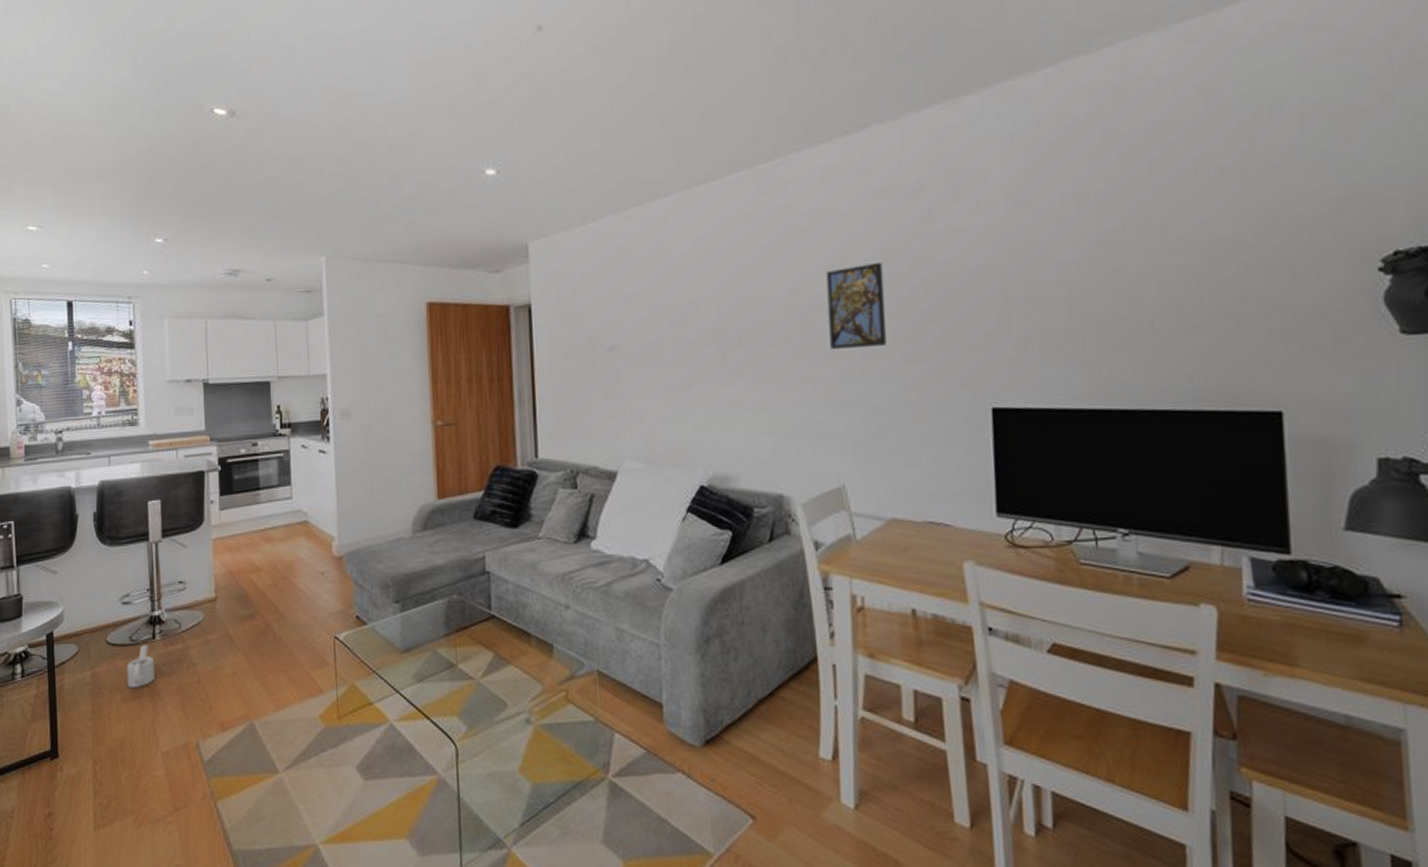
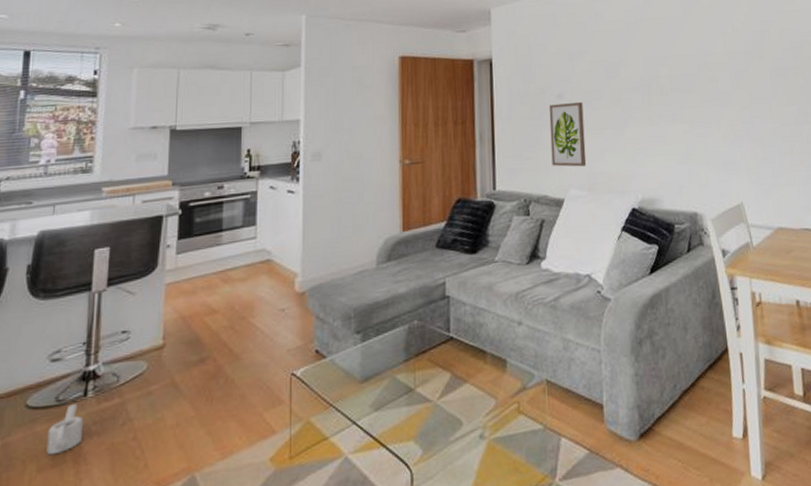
wall art: none [599,357,645,435] -> present [549,102,587,167]
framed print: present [826,261,886,349] -> none [722,30,768,96]

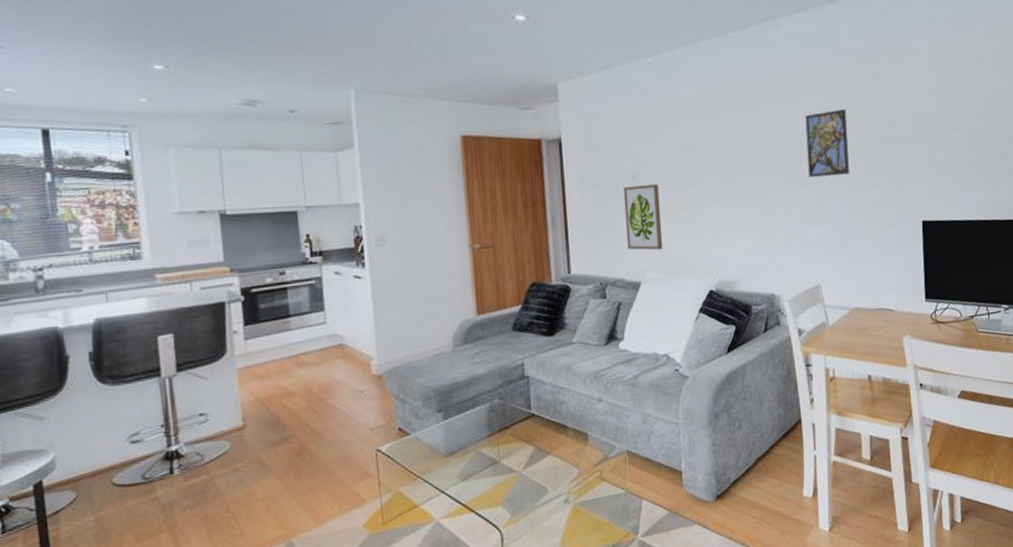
watering can: present [46,404,83,455] -> none [139,481,175,527]
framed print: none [722,30,768,96] -> present [805,108,849,177]

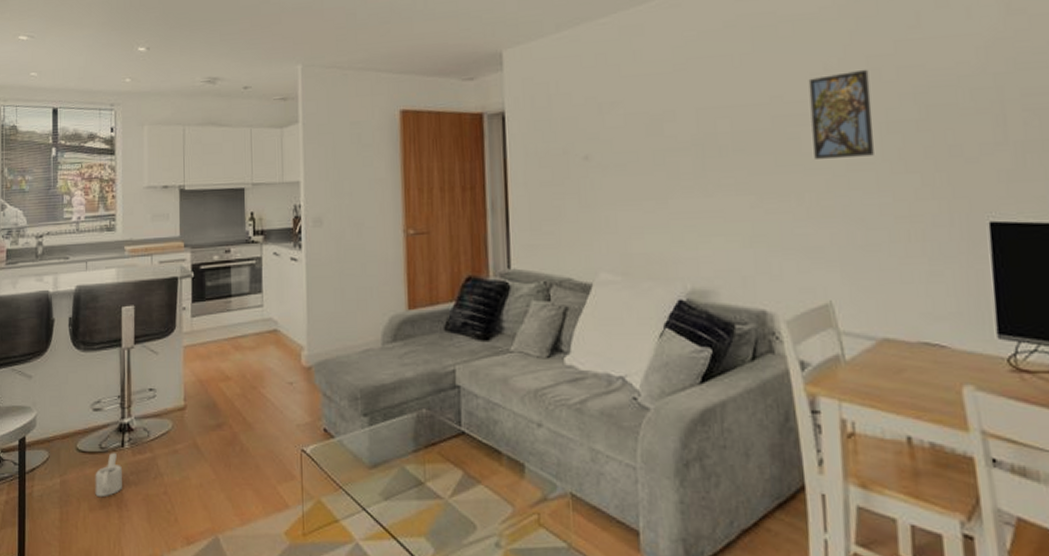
watering can: none [139,481,175,527] -> present [95,453,122,498]
wall art: present [623,184,663,250] -> none [573,166,620,246]

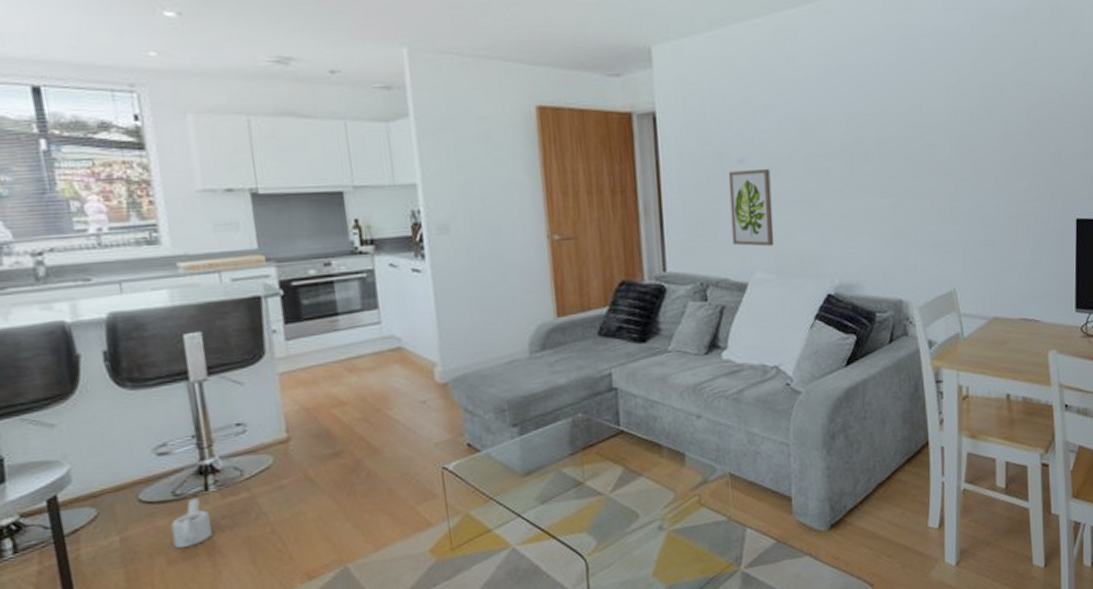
wall art: none [573,166,620,246] -> present [728,169,775,247]
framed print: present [808,69,874,159] -> none [944,84,995,165]

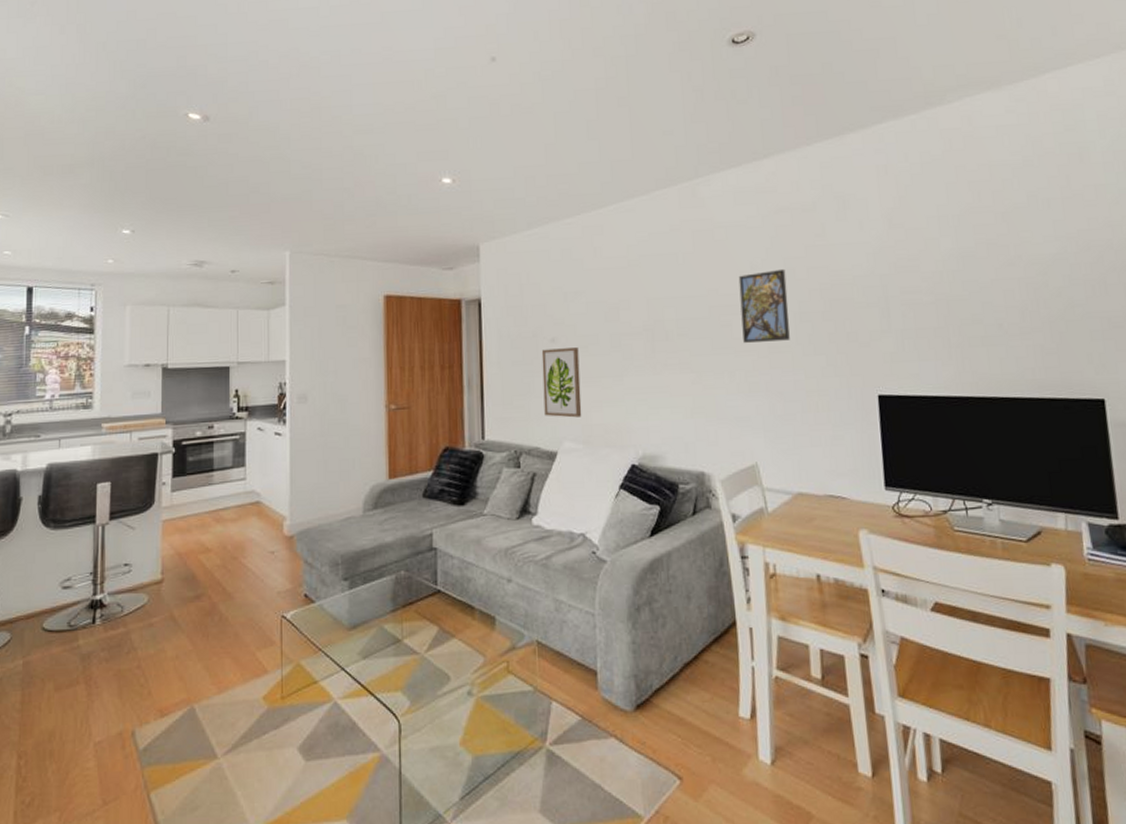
watering can: present [170,498,212,549] -> none [62,630,92,676]
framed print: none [944,84,995,165] -> present [738,268,790,343]

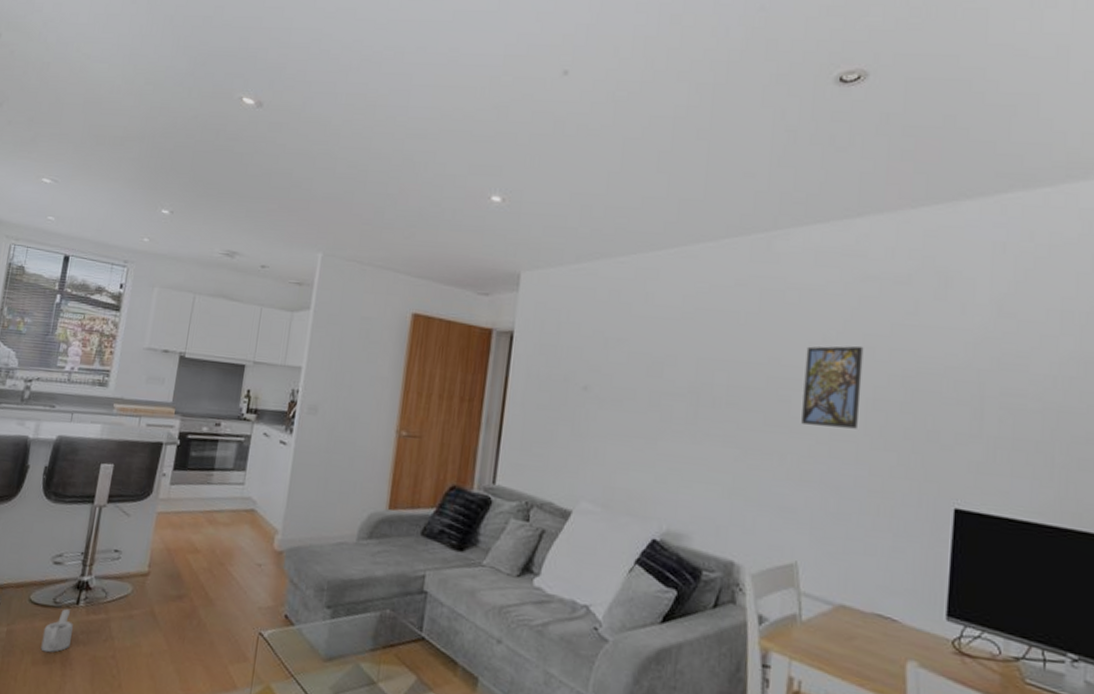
watering can: none [62,630,92,676] -> present [40,609,73,653]
wall art: present [541,347,582,418] -> none [564,396,612,478]

